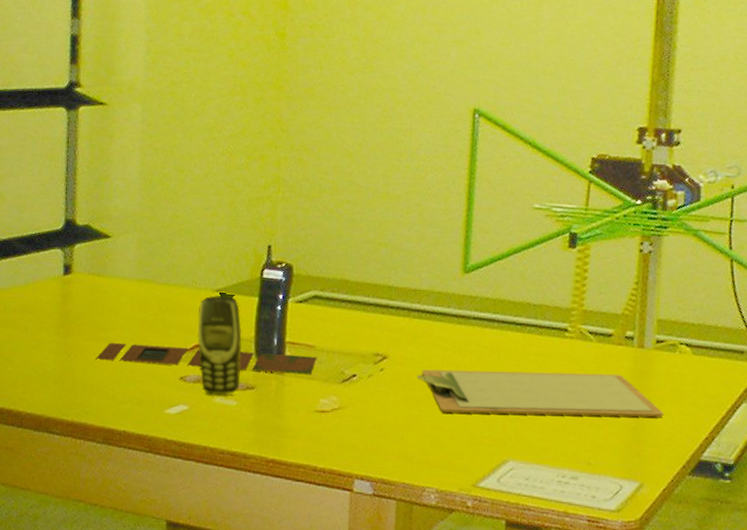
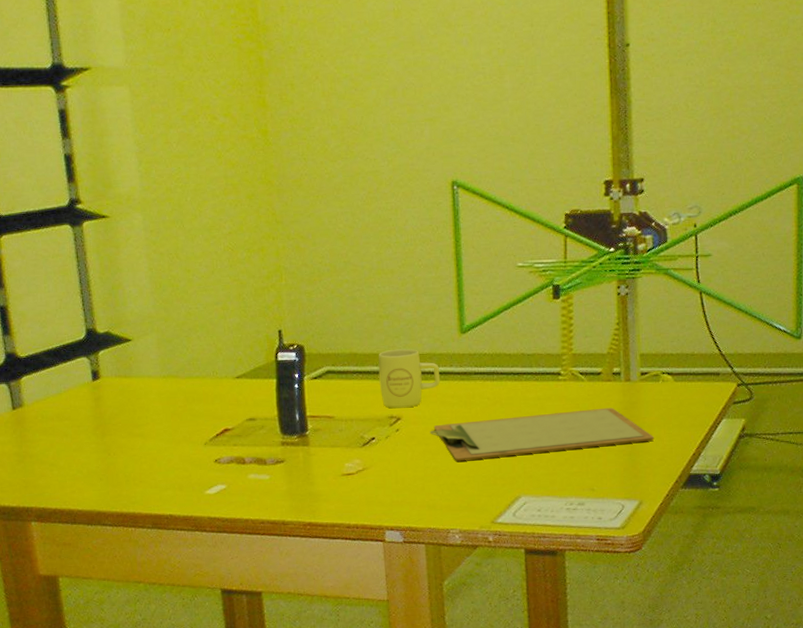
papers: present [95,342,317,375] -> none [134,426,338,454]
mobile phone: present [197,296,242,395] -> none [223,381,270,472]
mug: none [368,281,436,347] -> present [378,348,441,409]

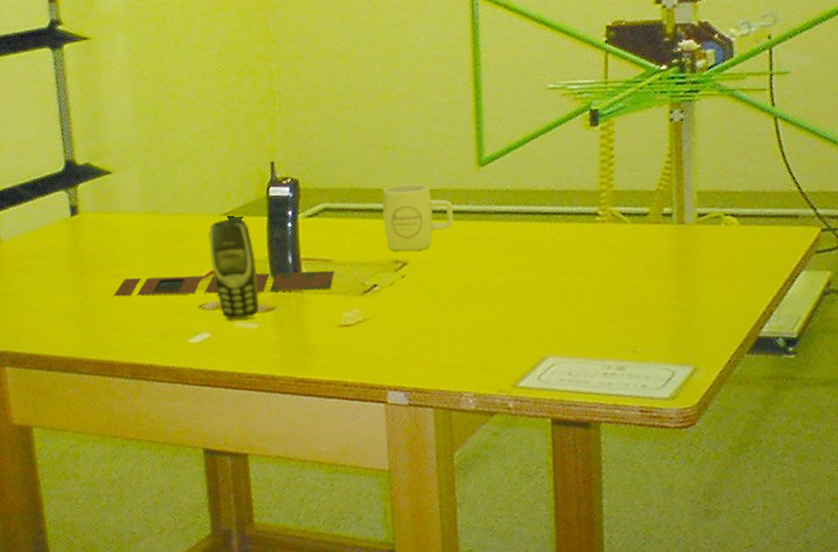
papers: none [134,426,338,454] -> present [112,270,335,297]
mobile phone: none [223,381,270,472] -> present [209,219,259,320]
clipboard: present [429,407,655,462] -> none [440,255,714,314]

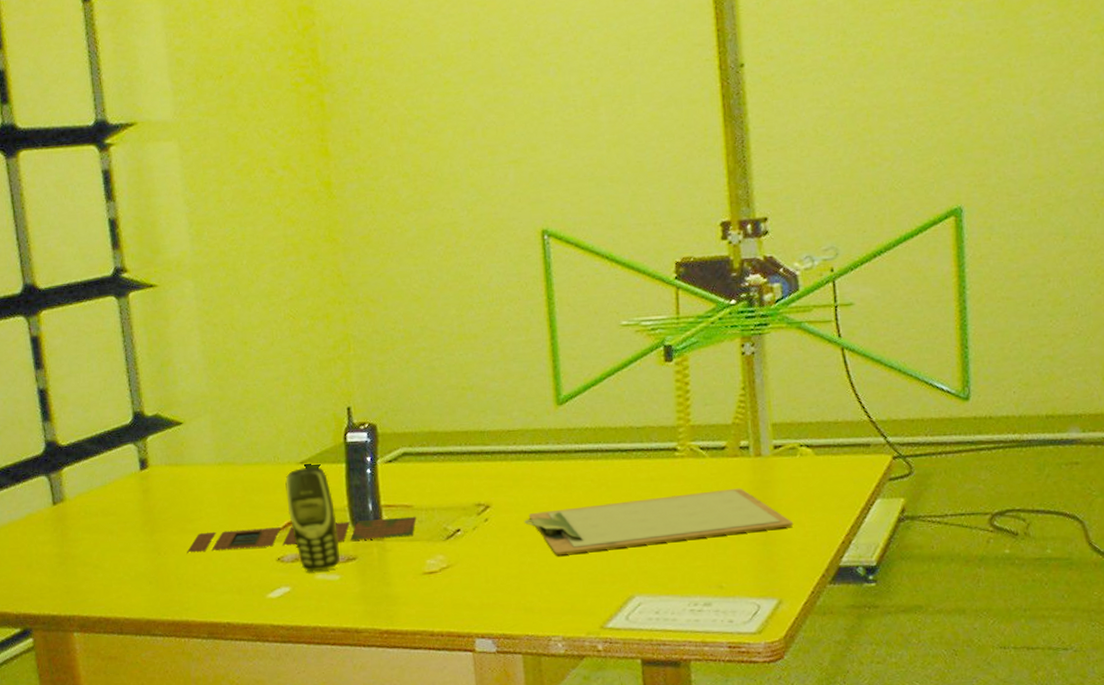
mug: present [382,183,454,252] -> none [461,424,535,495]
clipboard: none [440,255,714,314] -> present [524,488,794,556]

